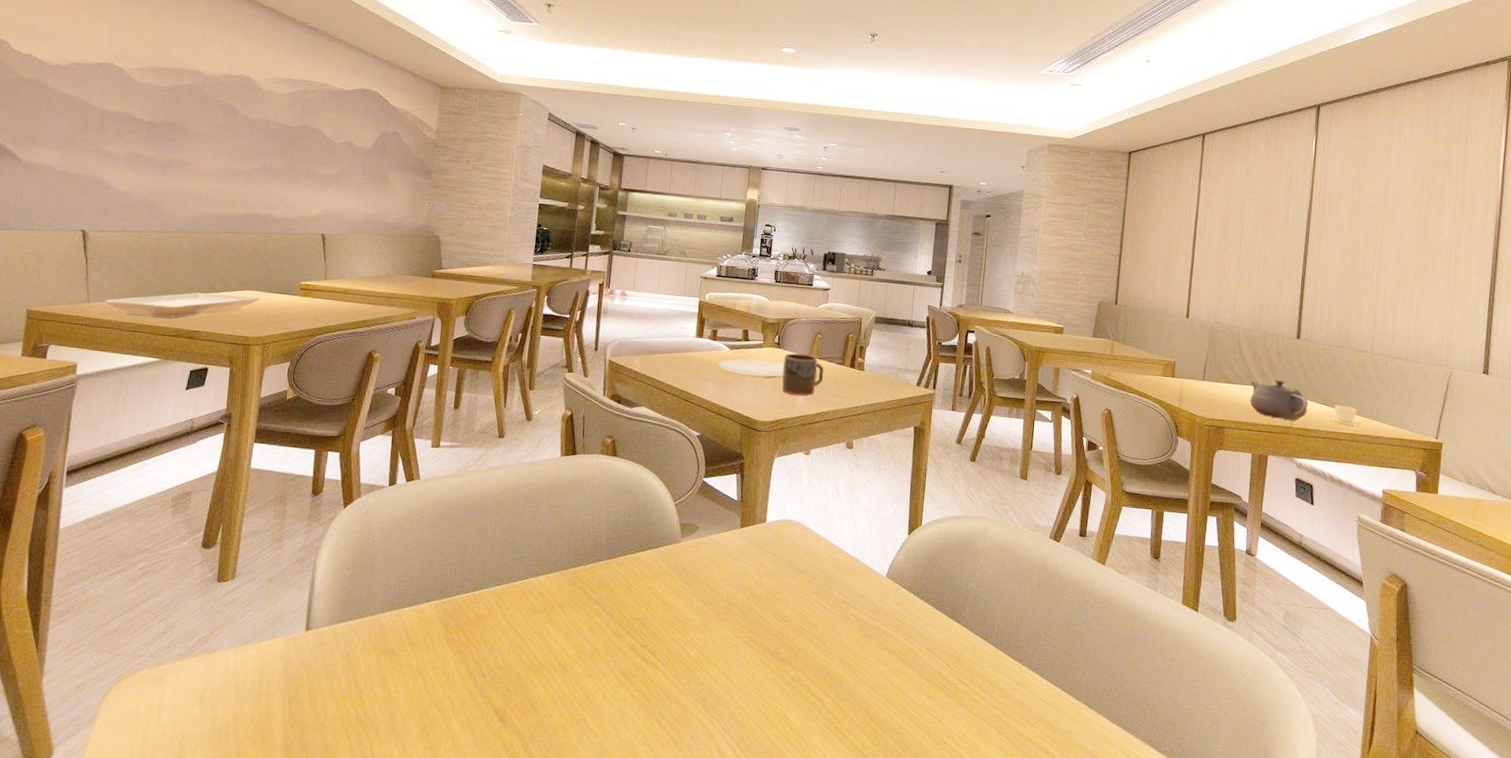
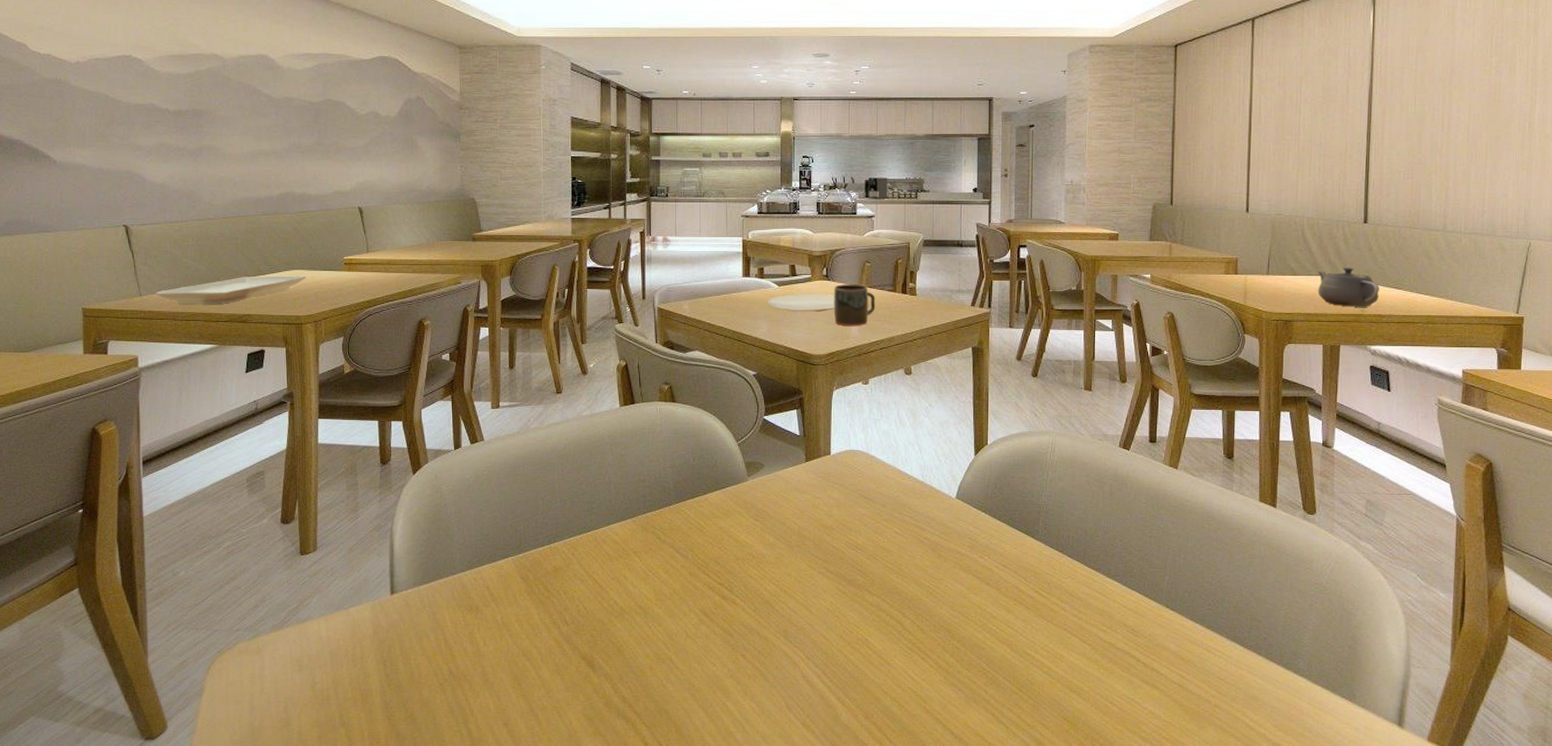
teacup: present [1327,405,1363,426] -> none [1400,287,1439,307]

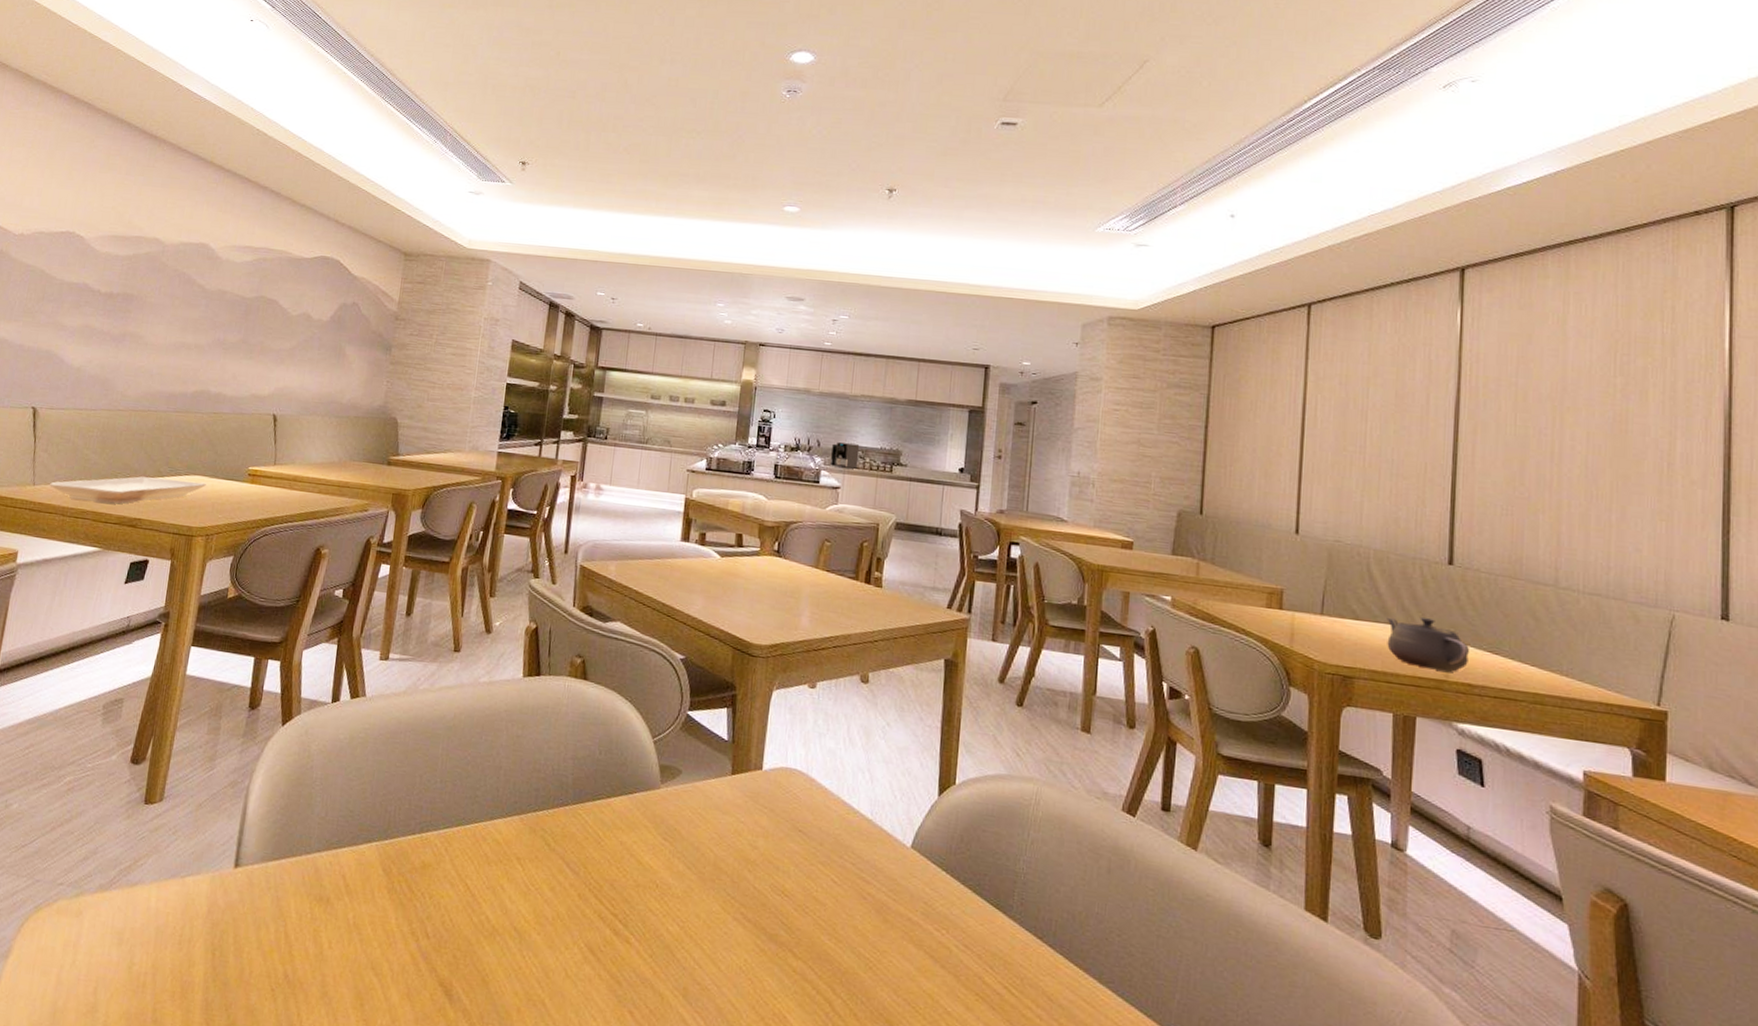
plate: present [767,293,834,313] -> none [706,567,785,594]
mug: present [833,284,876,327] -> none [782,563,834,616]

